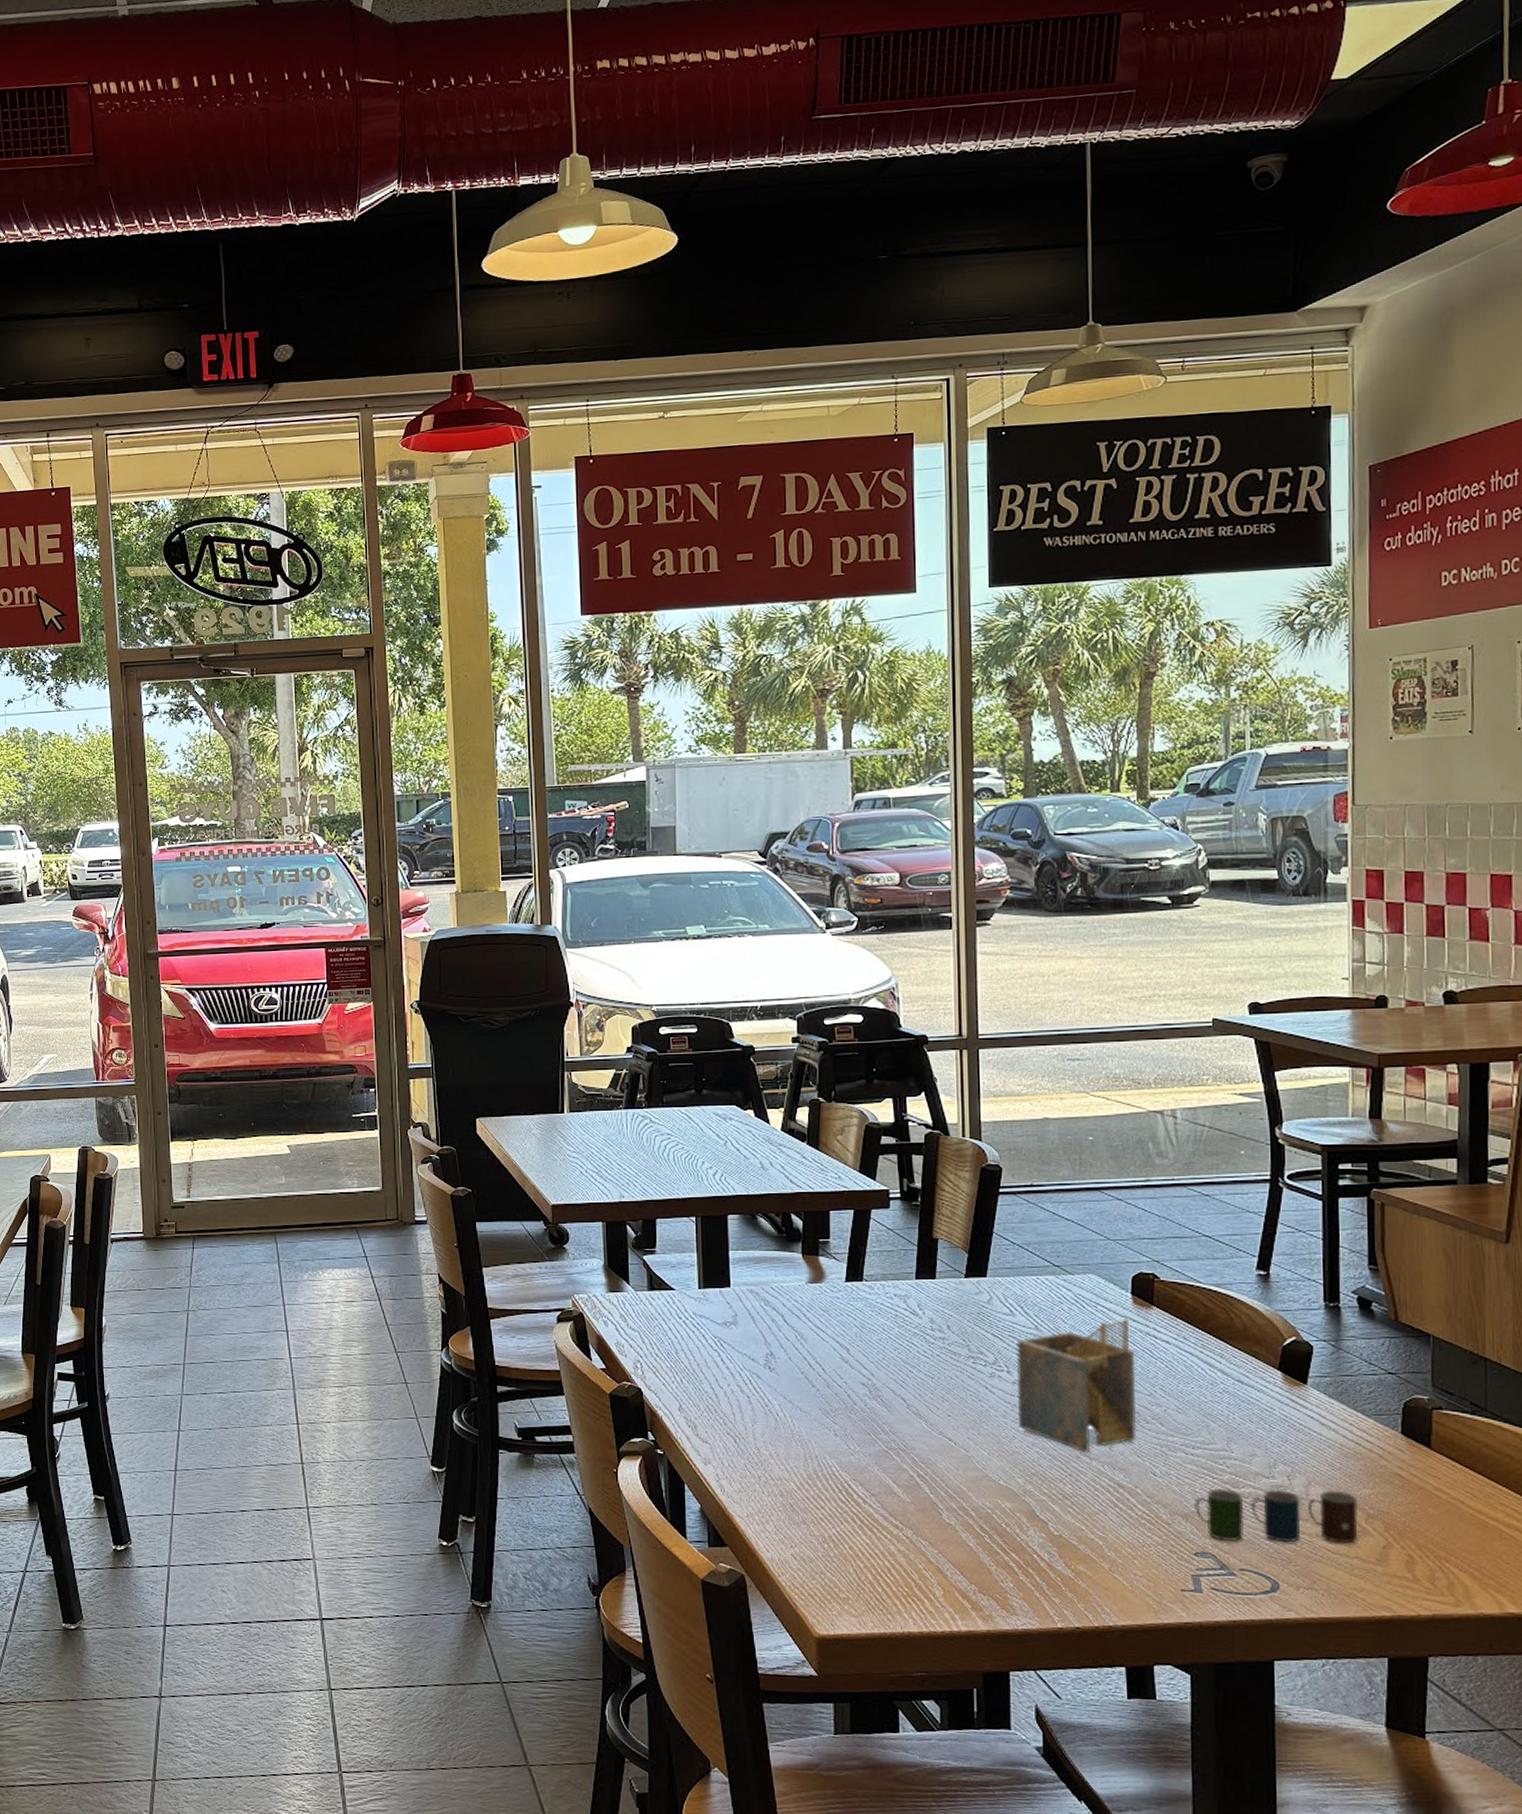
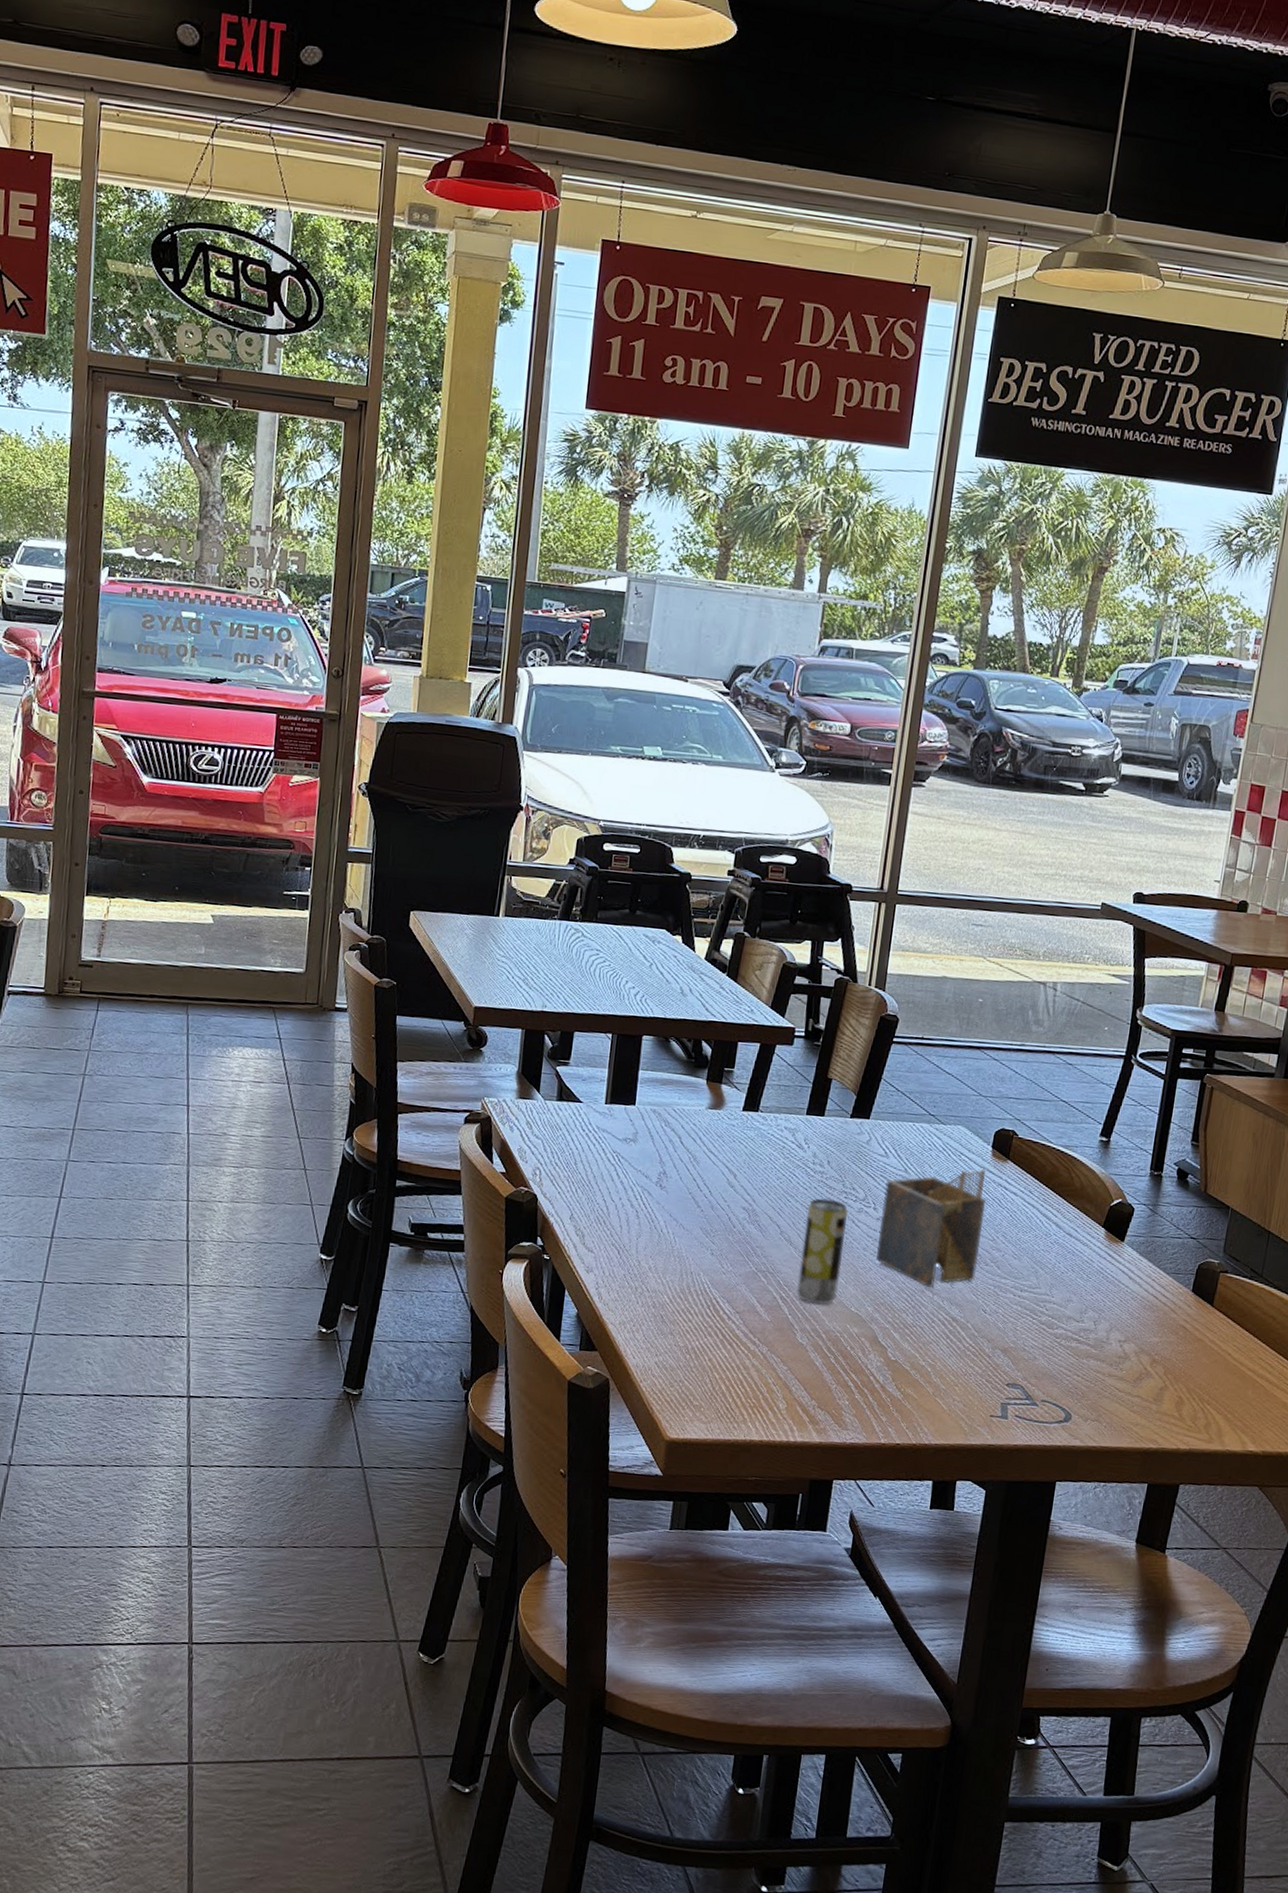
beverage can: none [933,1366,982,1480] -> present [797,1198,848,1305]
cup: present [1195,1488,1358,1544] -> none [1013,1328,1147,1384]

